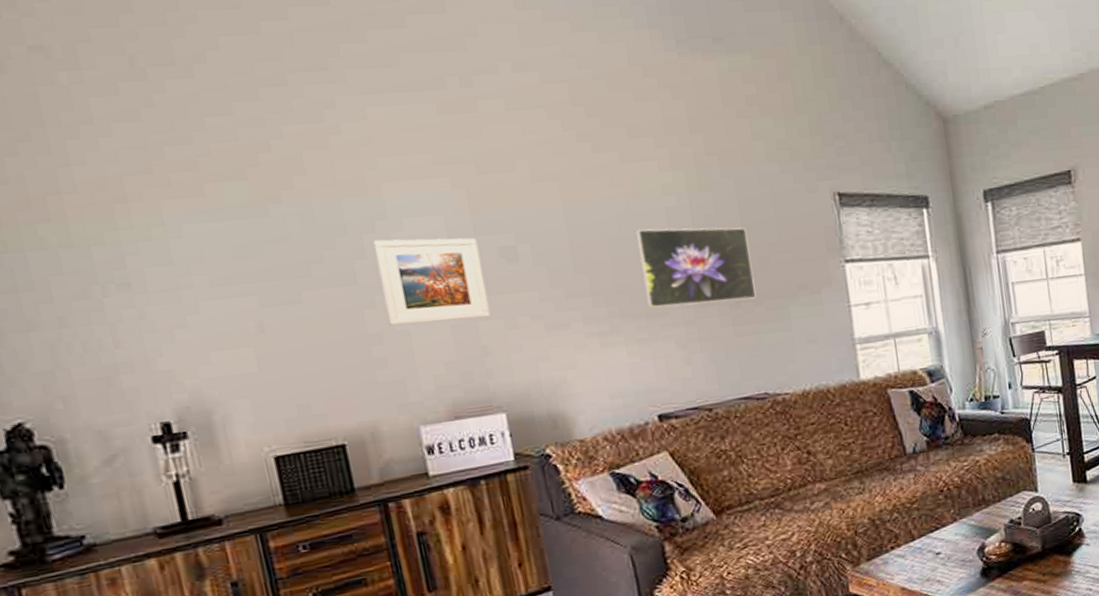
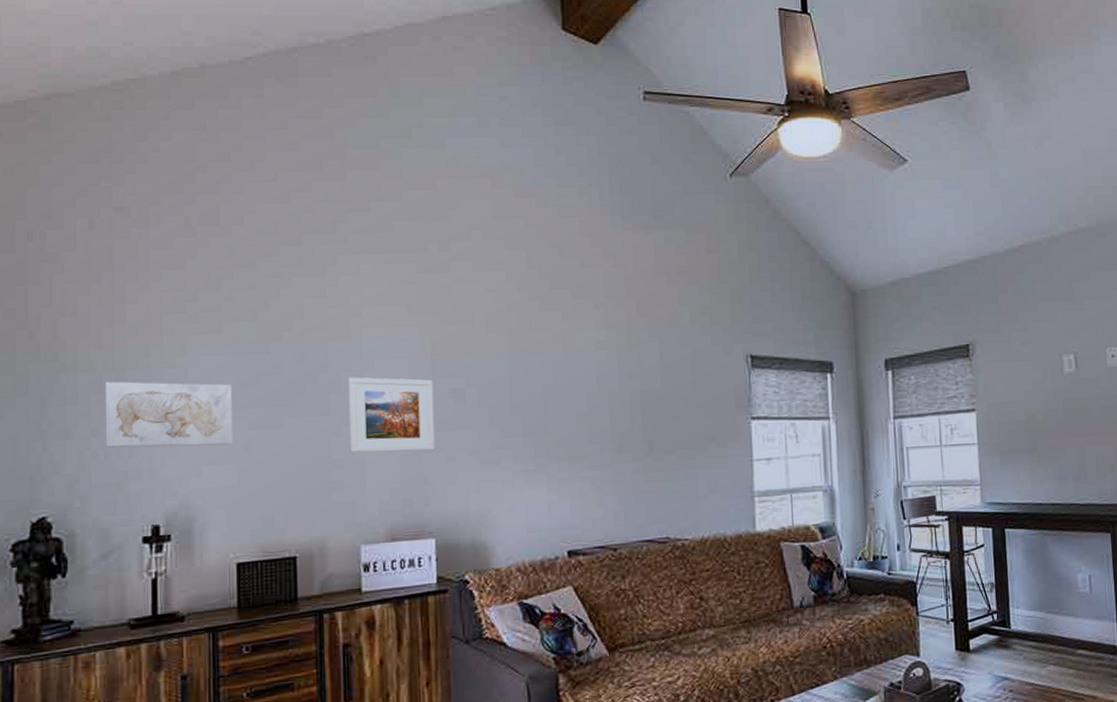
wall art: none [64,255,245,338] -> present [104,381,234,448]
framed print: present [636,227,757,308] -> none [568,379,668,451]

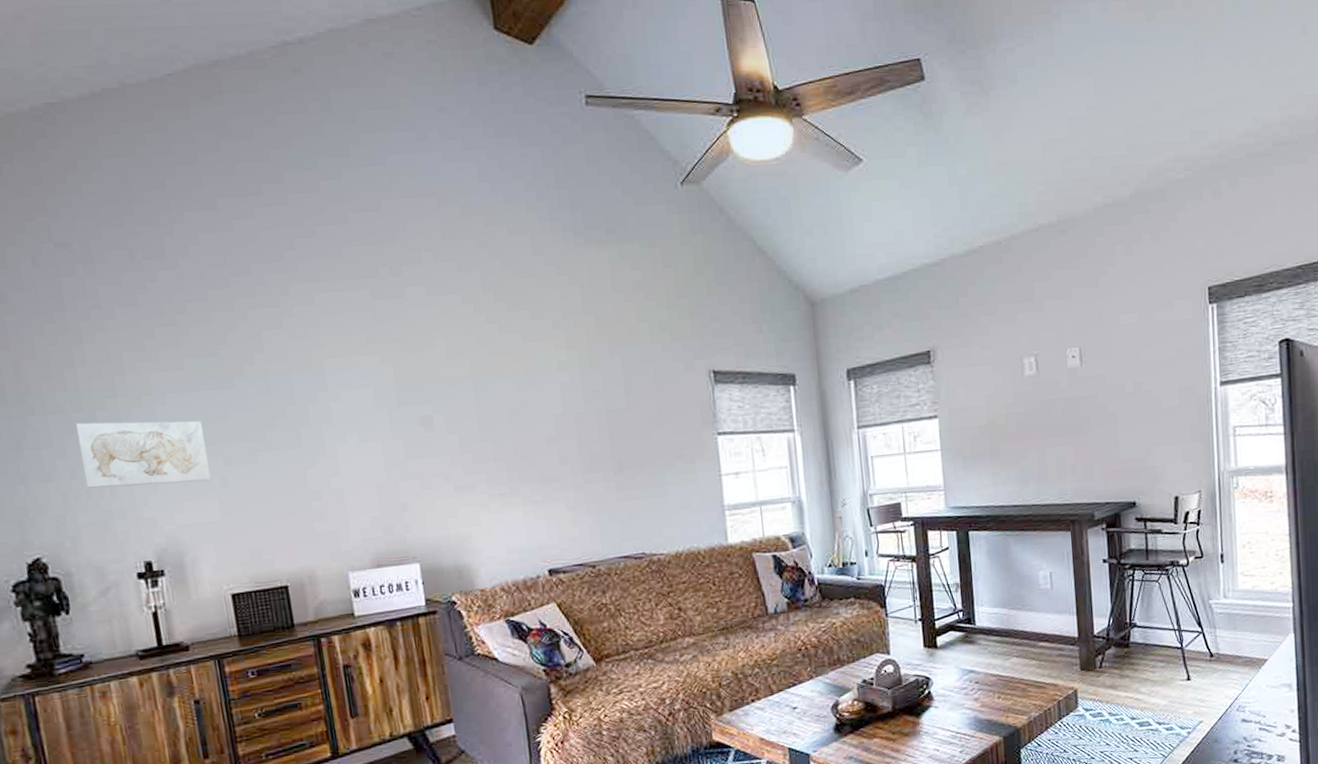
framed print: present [348,377,435,453] -> none [315,407,410,484]

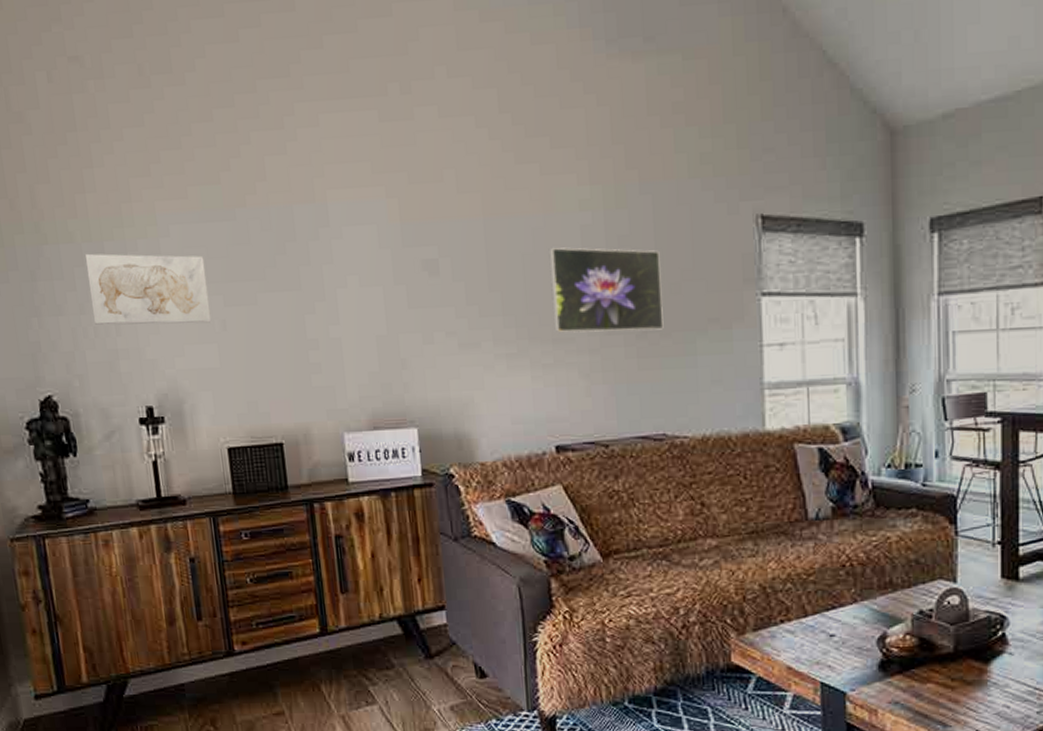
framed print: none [534,401,638,473] -> present [550,247,664,333]

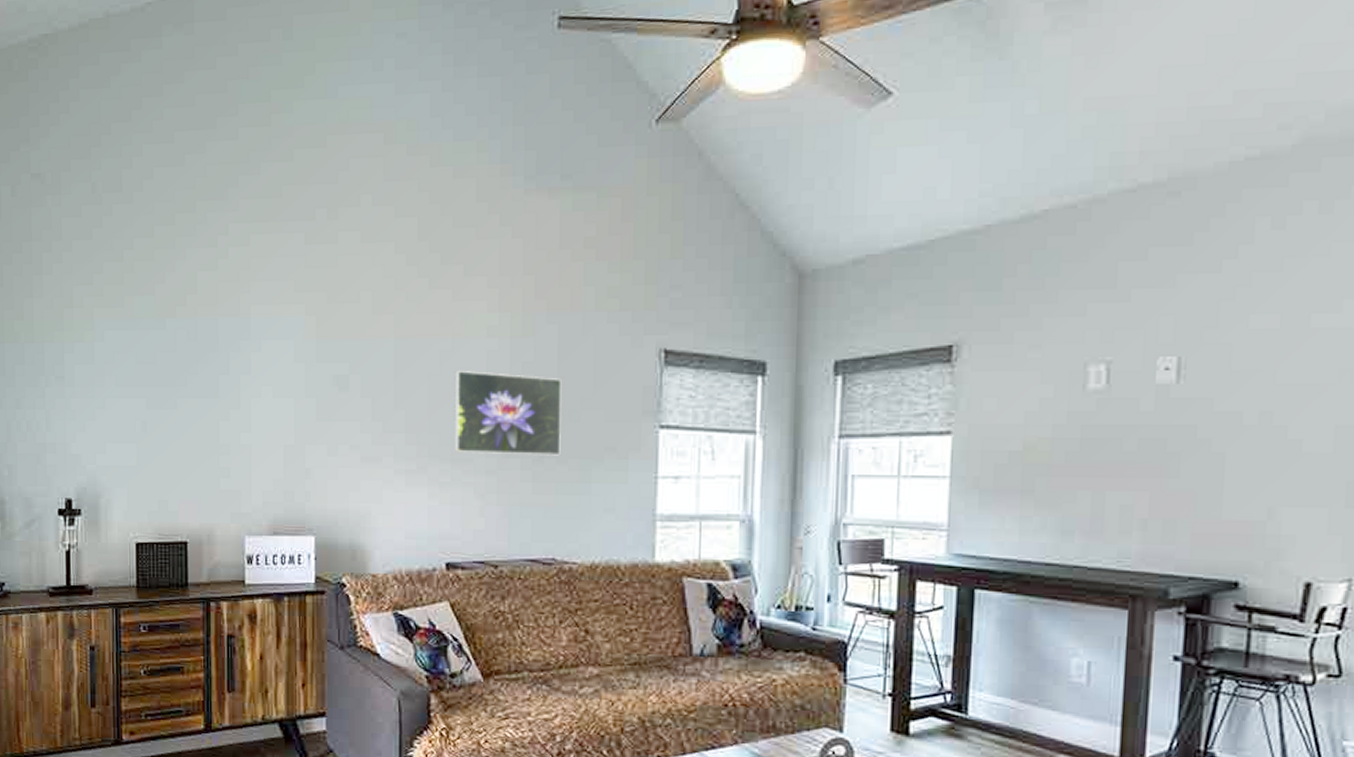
wall art: present [85,253,212,325] -> none [26,353,134,424]

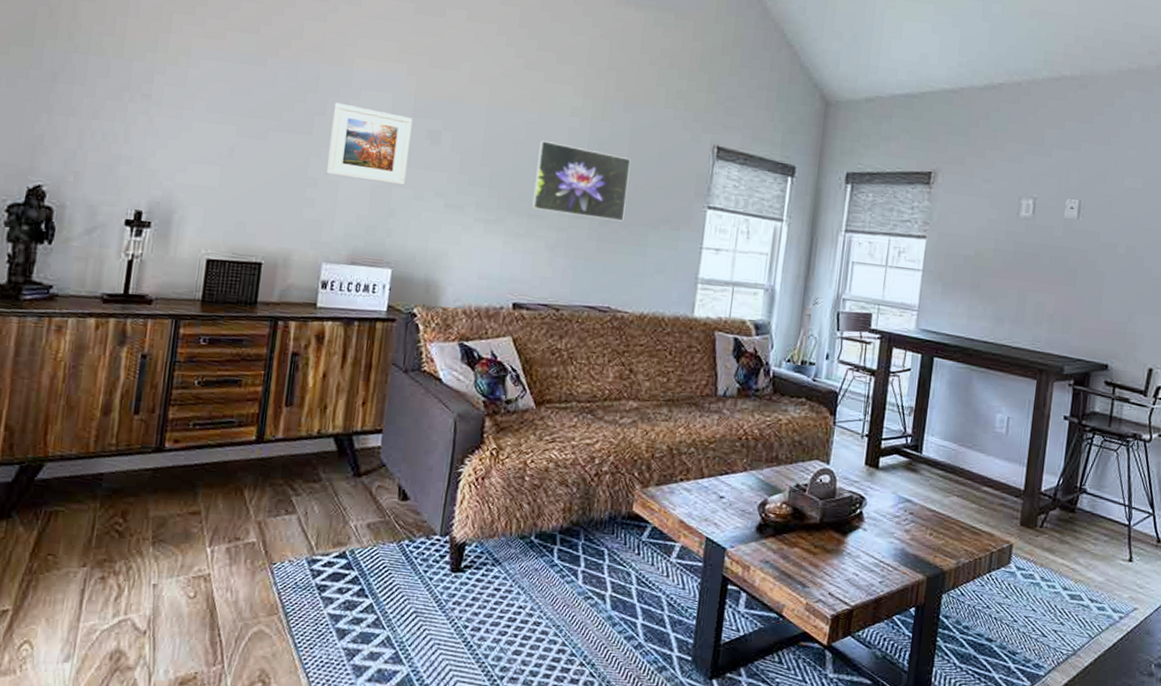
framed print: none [236,358,317,442] -> present [325,102,413,186]

